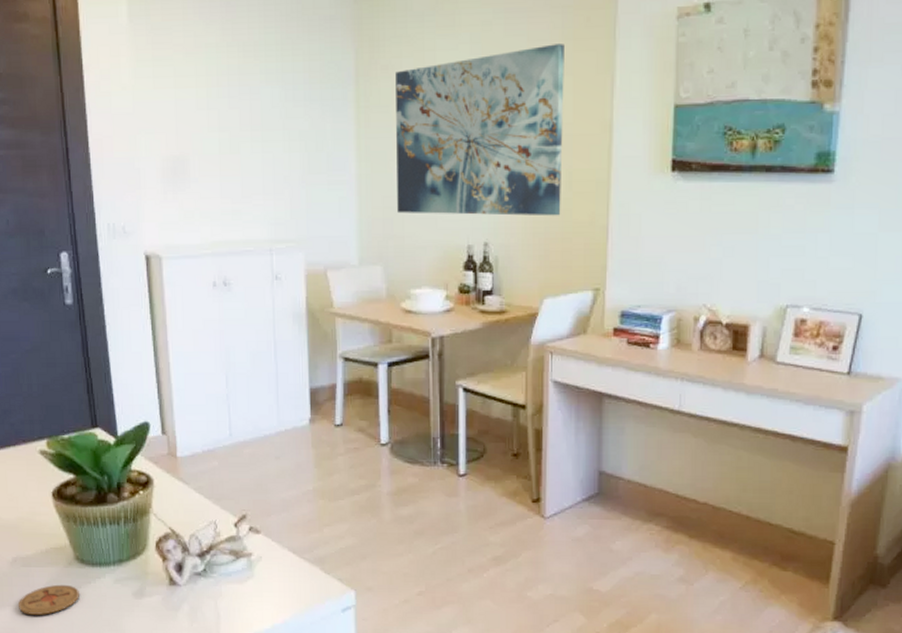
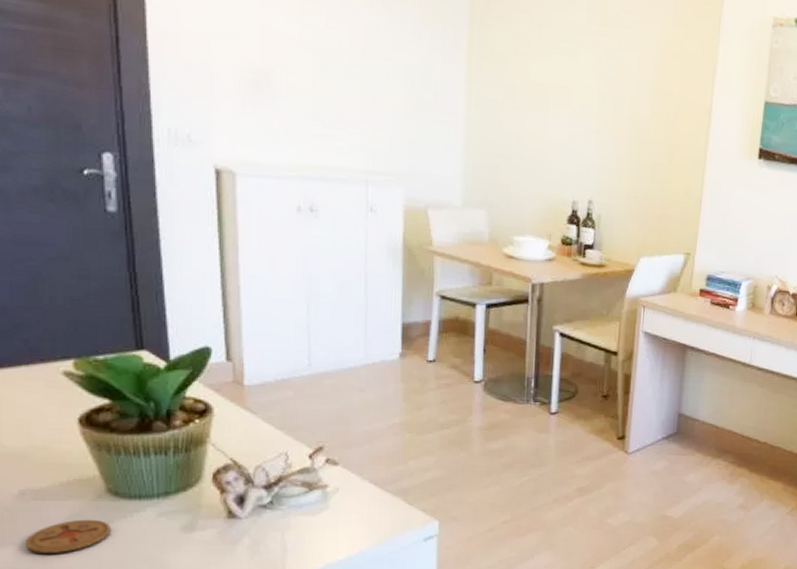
wall art: present [396,44,564,216] -> none [505,24,675,185]

